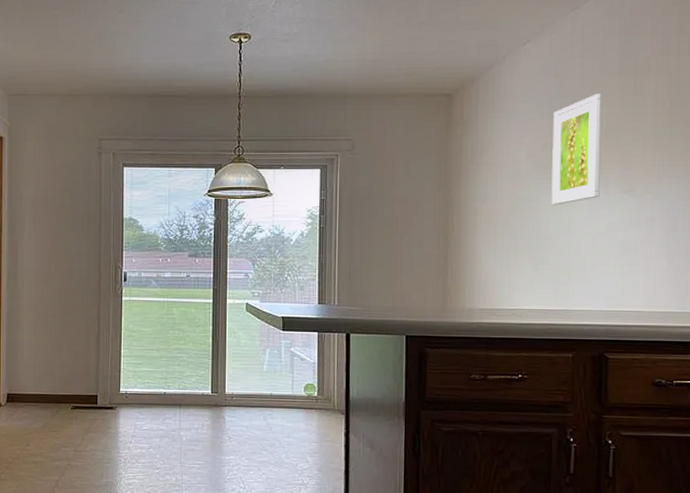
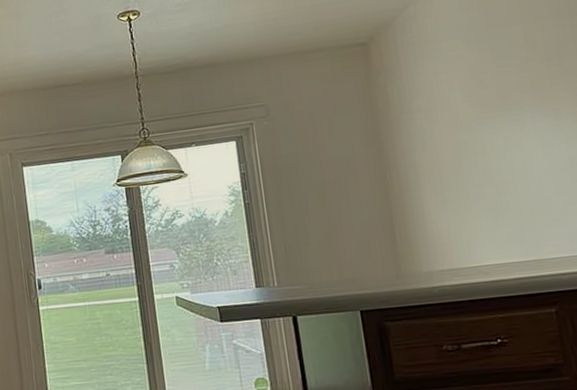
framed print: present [551,93,601,205] -> none [483,19,553,146]

